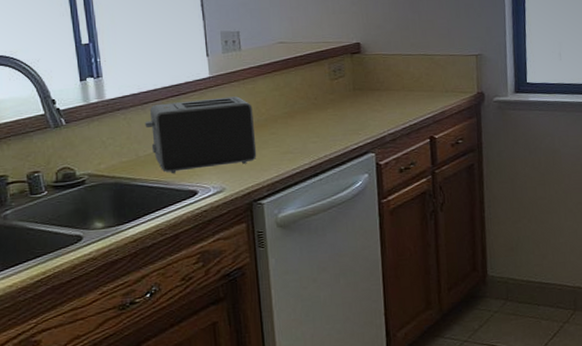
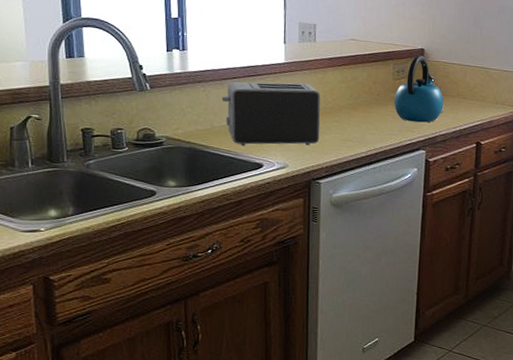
kettle: none [333,50,389,124] -> present [393,55,444,123]

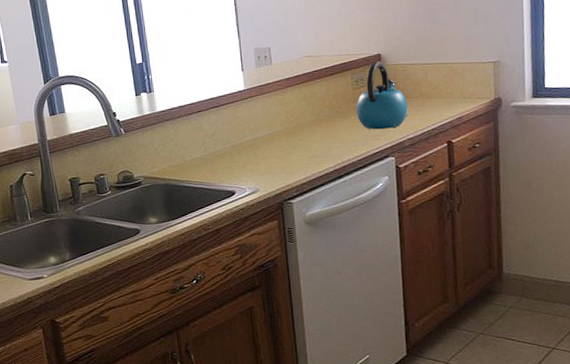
toaster: present [221,81,321,146] -> none [189,106,287,176]

